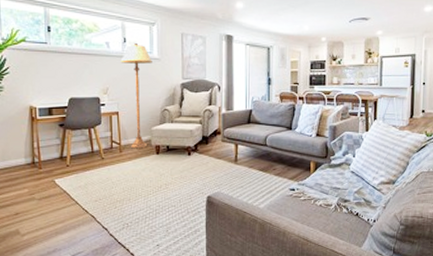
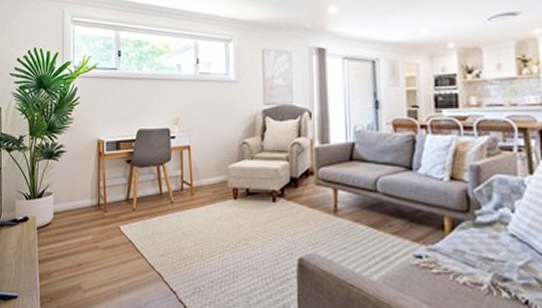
floor lamp: present [120,44,152,149] -> none [193,64,229,191]

